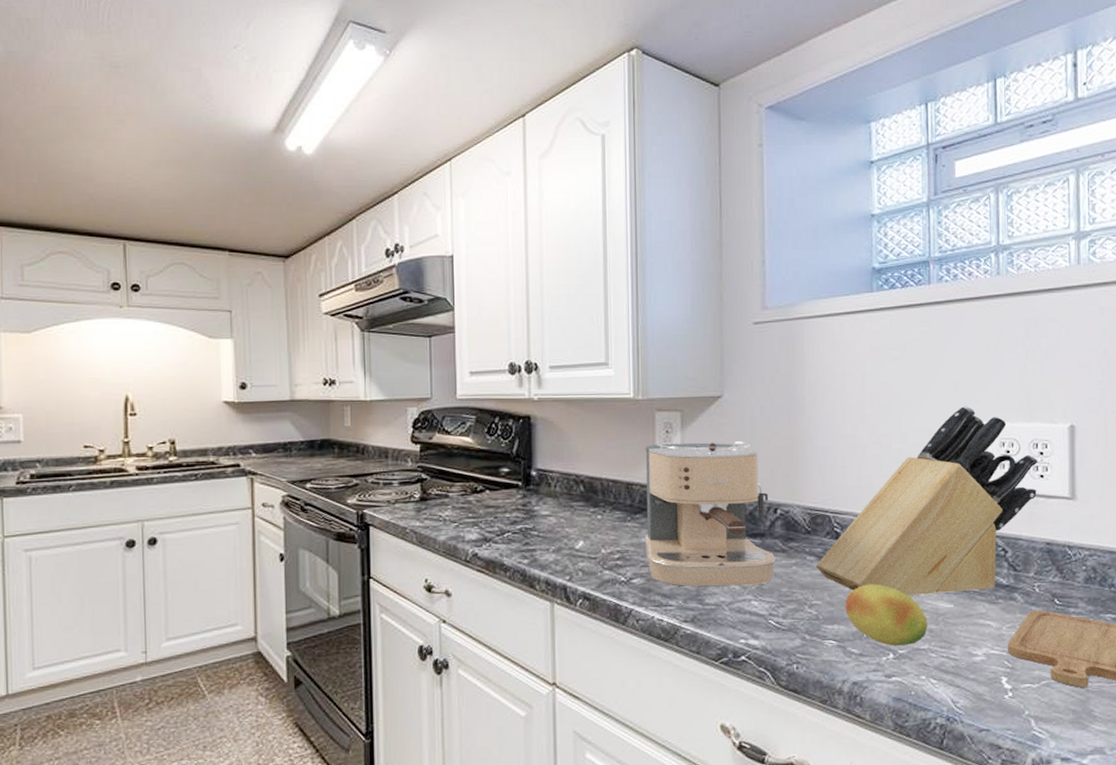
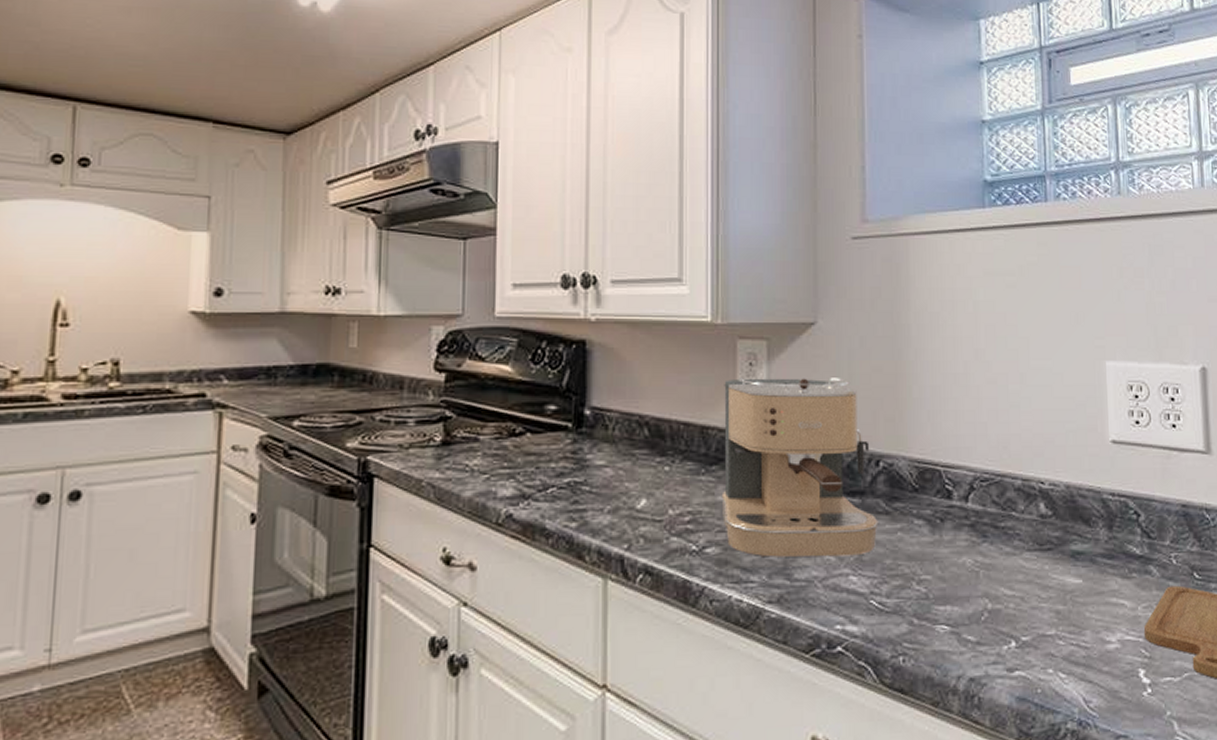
knife block: present [815,405,1038,595] -> none [924,341,1170,568]
fruit: present [845,584,928,646] -> none [959,554,1054,631]

